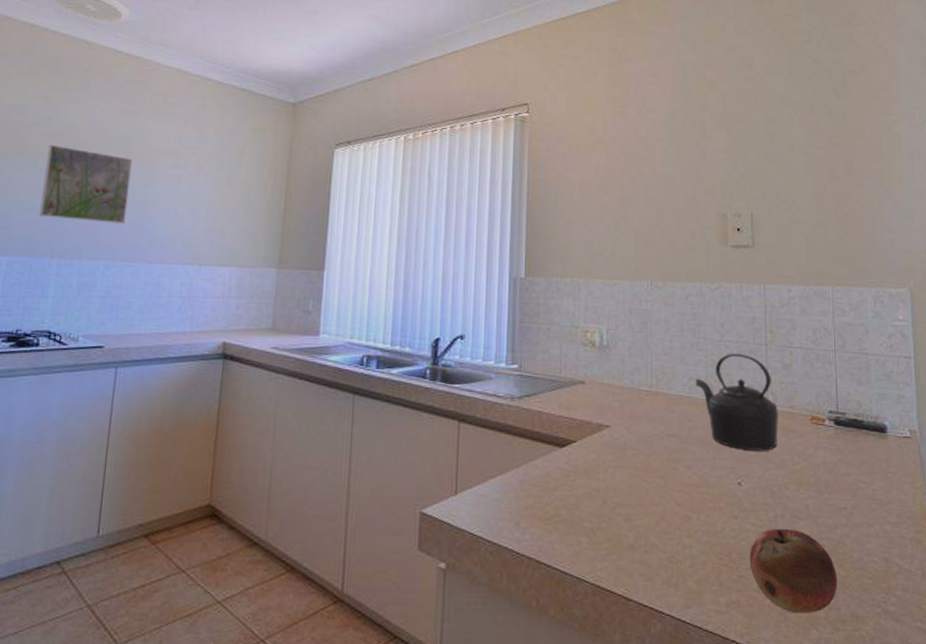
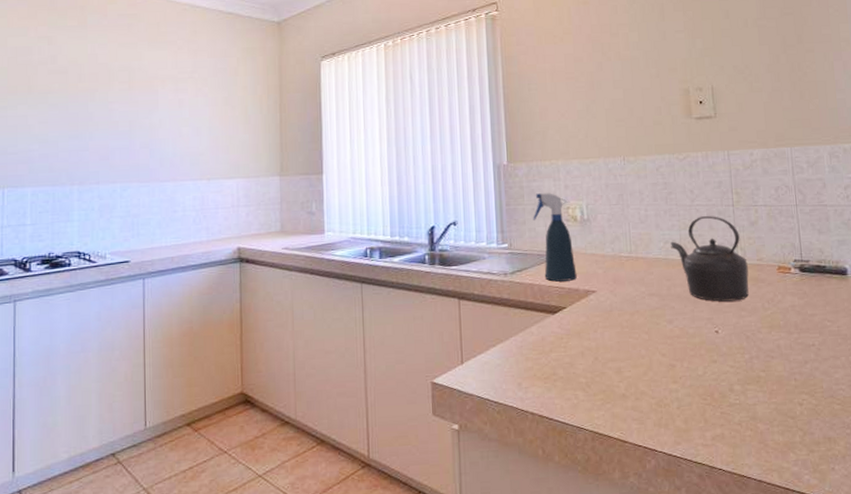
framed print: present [39,144,132,224] -> none [55,80,135,149]
spray bottle: none [547,312,591,412] -> present [533,193,577,282]
fruit: present [749,528,837,614] -> none [730,367,810,441]

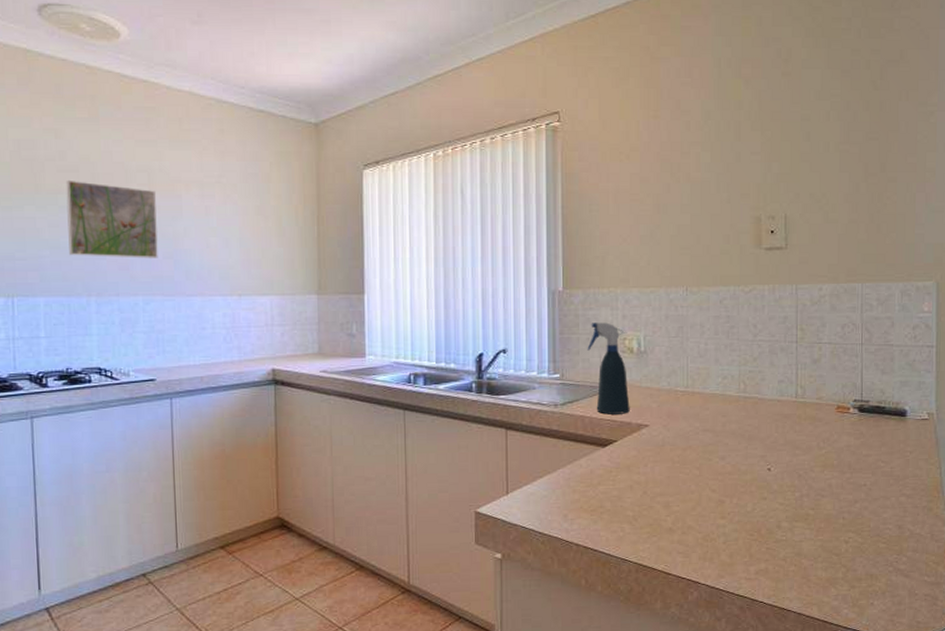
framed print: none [55,80,135,149] -> present [66,179,158,258]
kettle: present [670,216,749,302] -> none [729,352,806,440]

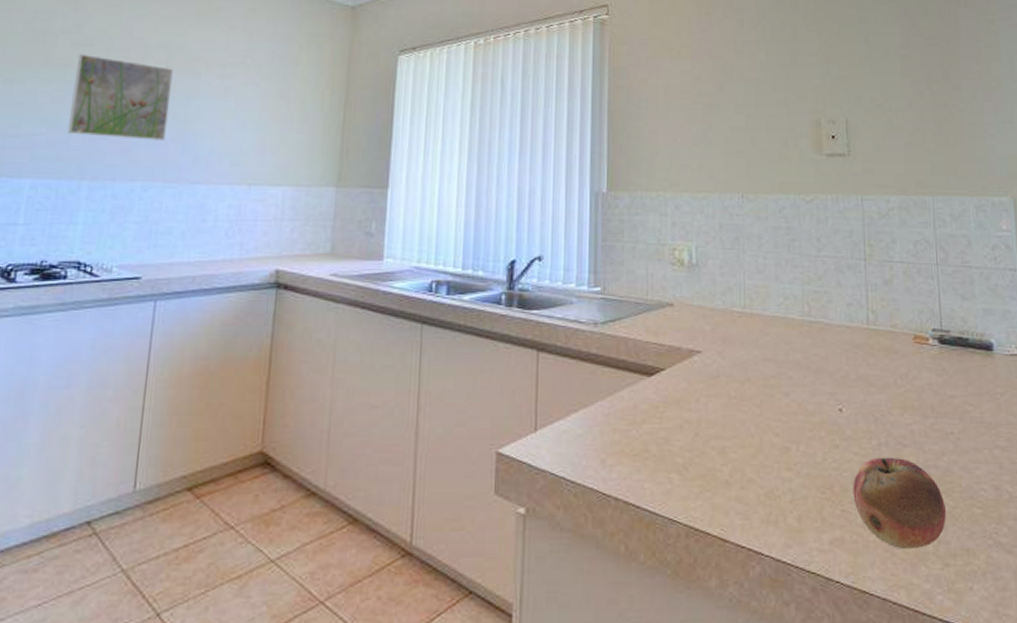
spray bottle: present [587,322,630,415] -> none [632,229,680,337]
fruit: none [777,505,855,577] -> present [853,457,946,550]

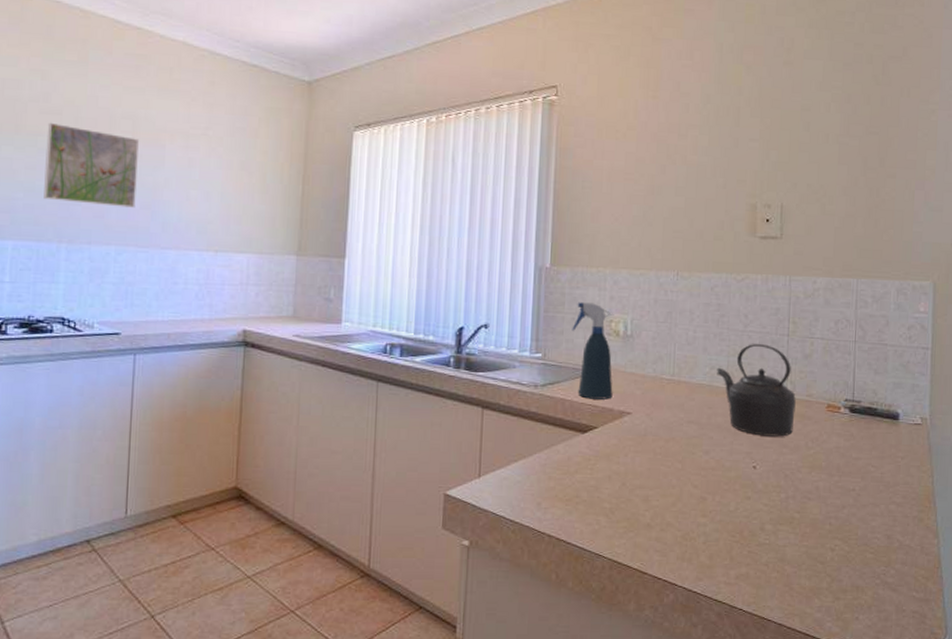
spray bottle: none [632,229,680,337] -> present [572,302,614,400]
kettle: none [791,270,880,374] -> present [717,344,796,437]
fruit: present [853,457,946,550] -> none [760,508,841,585]

